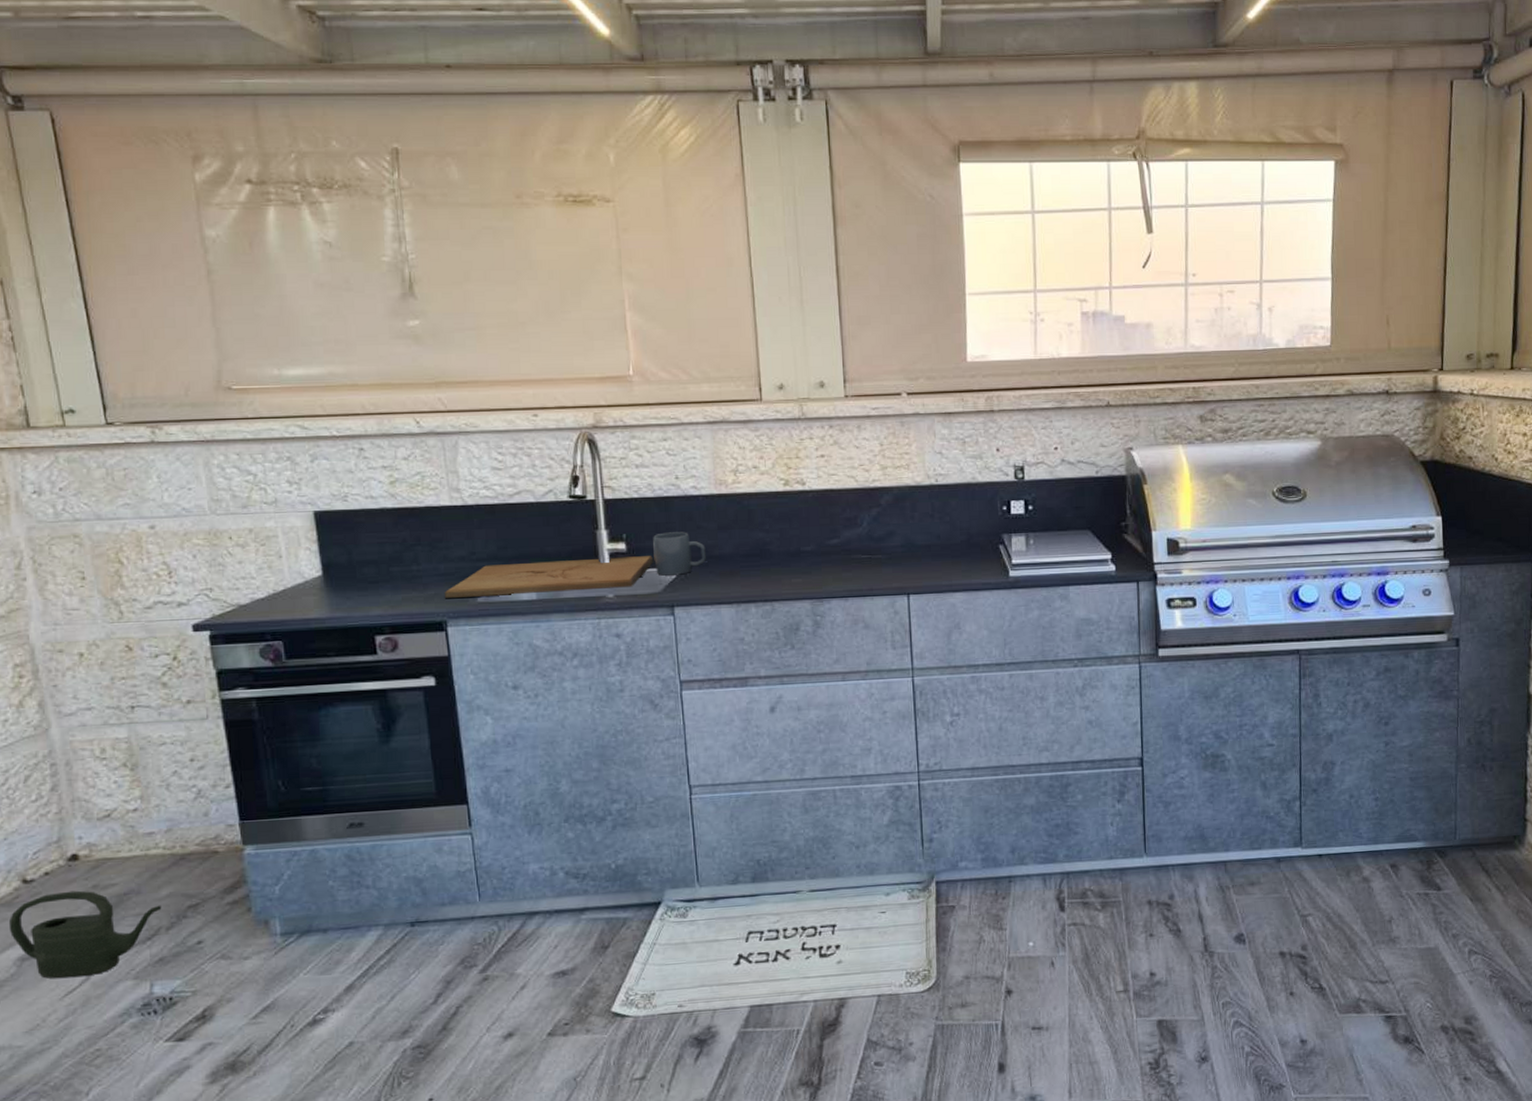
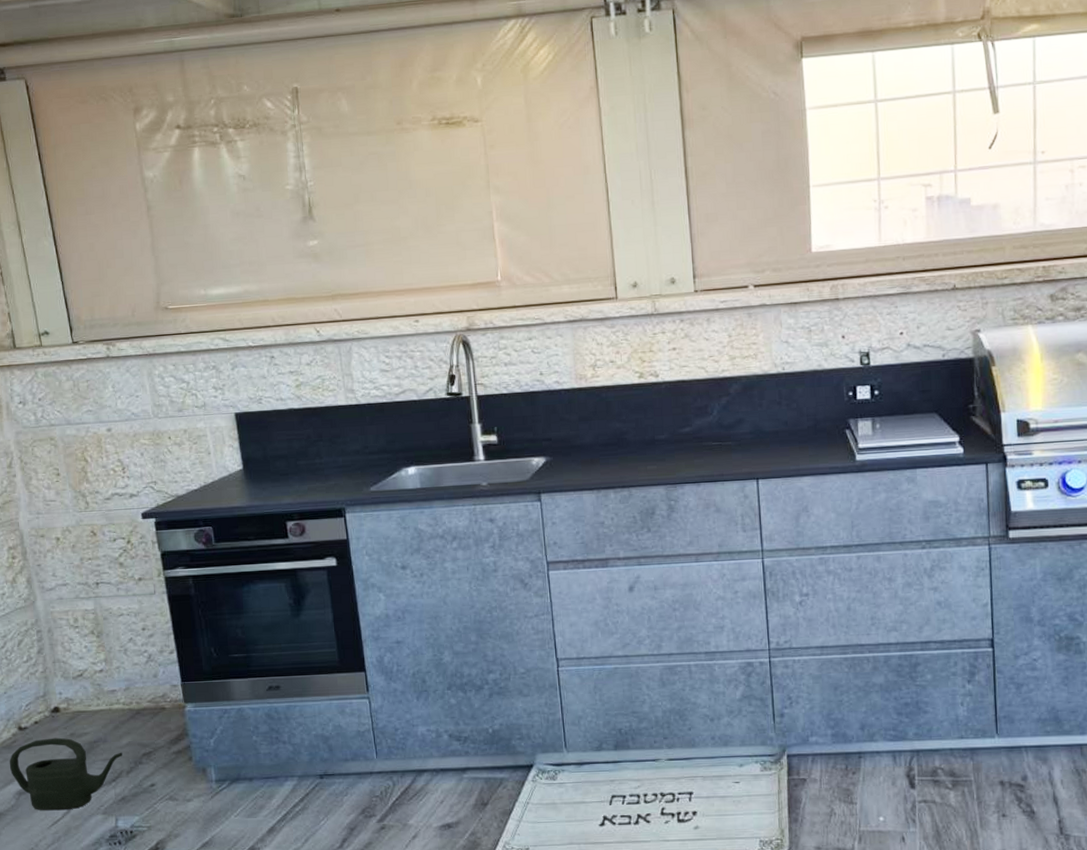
cutting board: present [444,556,654,599] -> none [342,446,522,489]
mug: present [652,532,707,576] -> none [520,424,570,465]

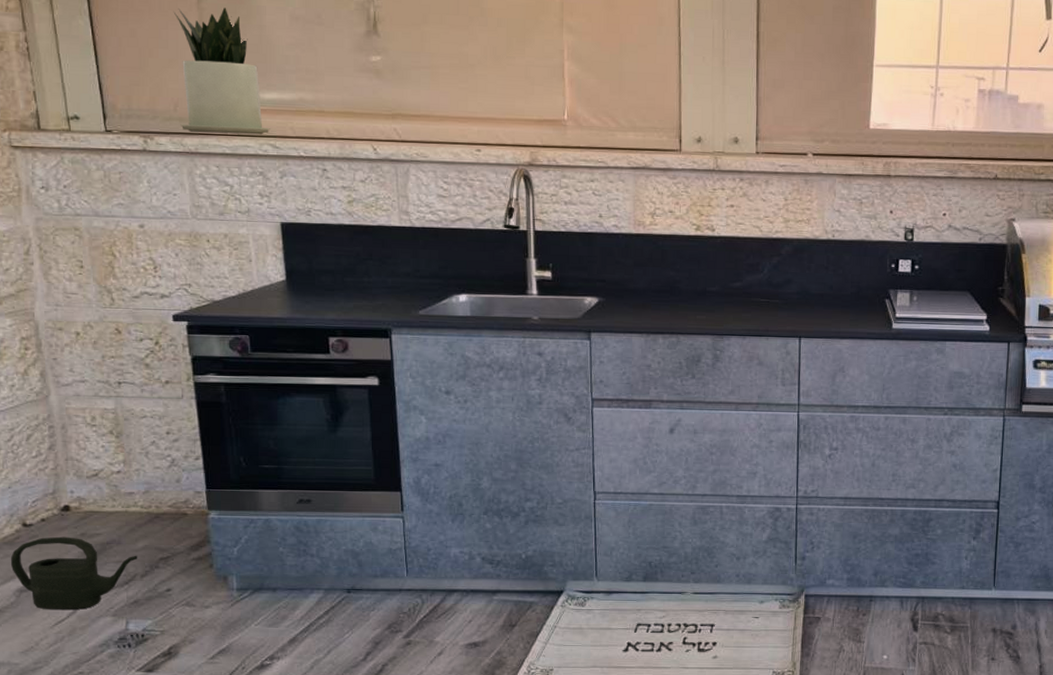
planter: none [126,212,220,335] -> present [173,7,270,135]

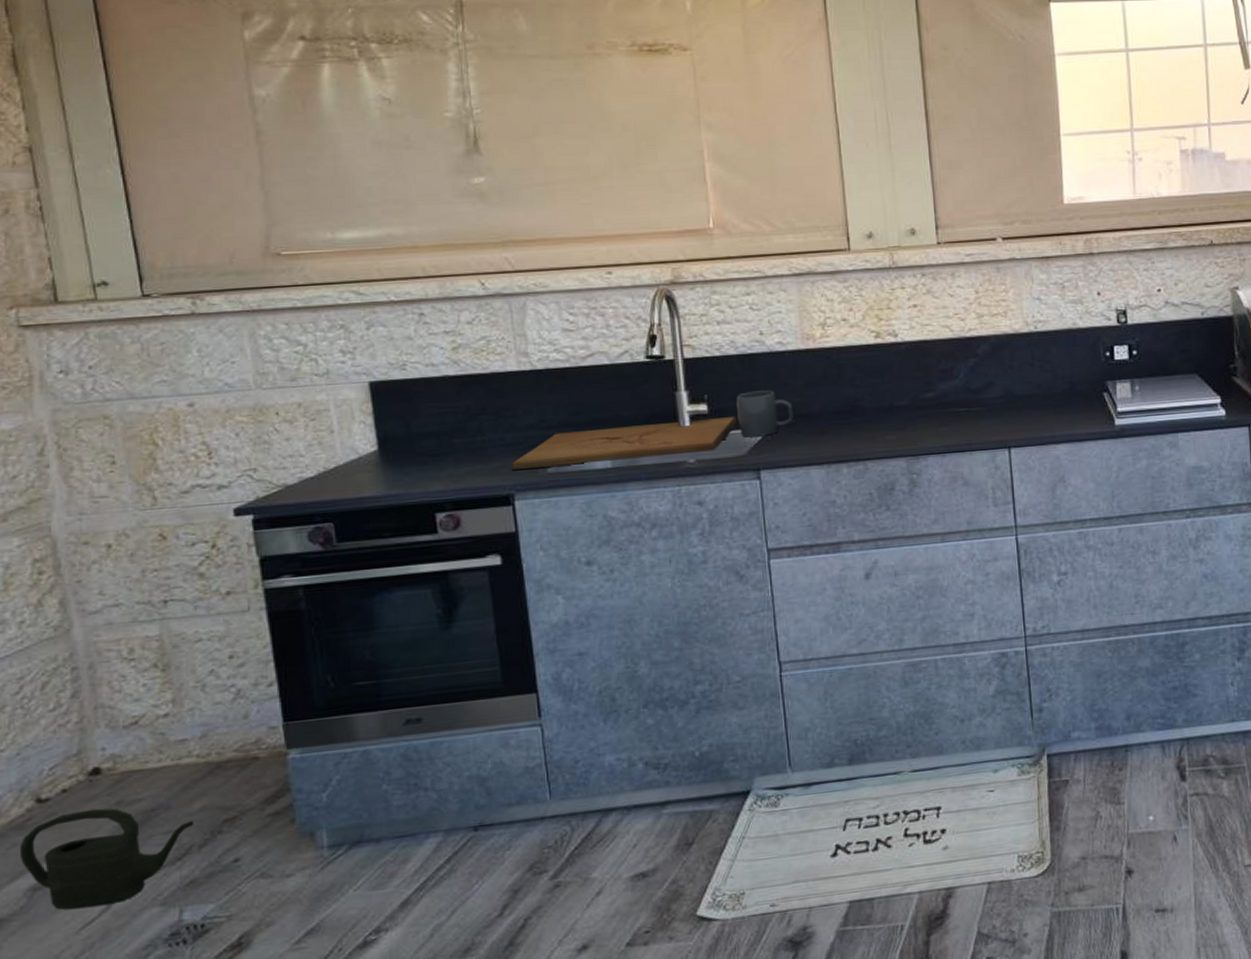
planter: present [173,7,270,135] -> none [226,138,352,286]
cutting board: none [390,282,576,312] -> present [511,417,738,471]
mug: none [575,265,623,304] -> present [735,390,795,437]

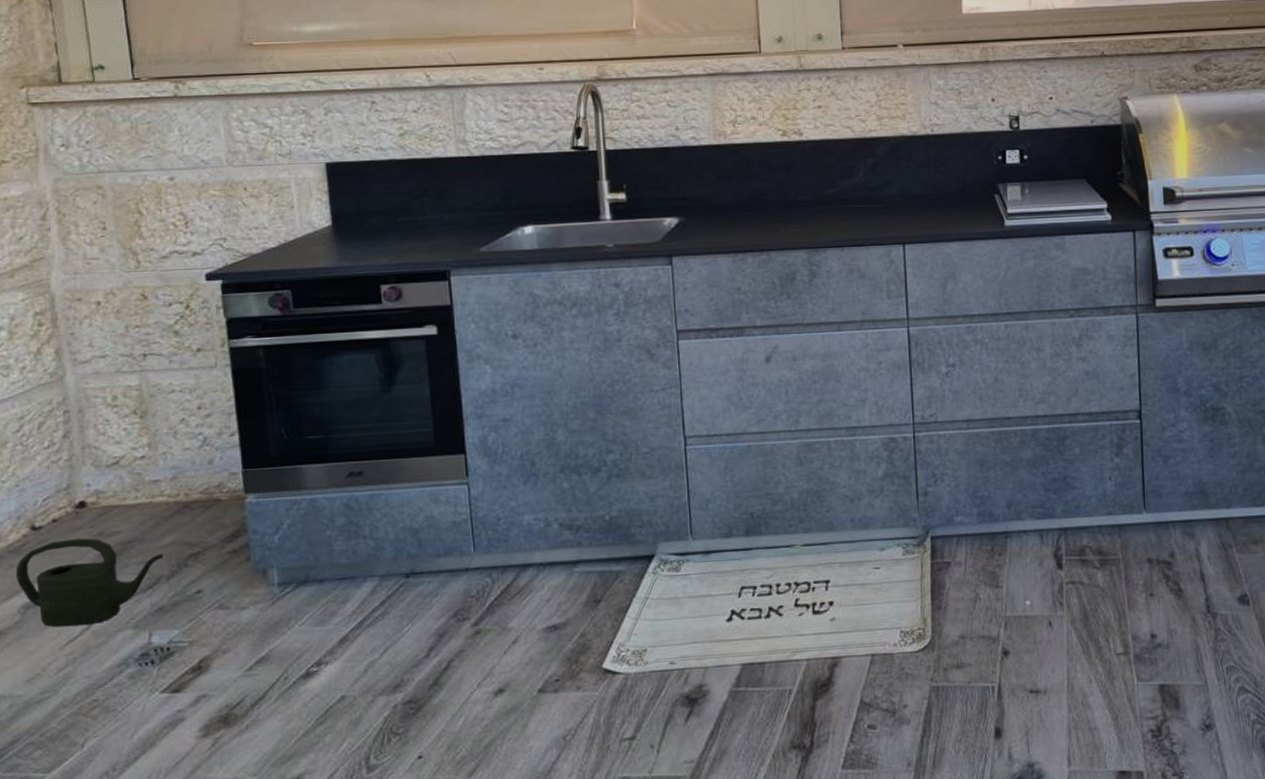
cutting board: present [511,417,738,471] -> none [448,206,653,249]
mug: present [735,390,795,437] -> none [651,182,705,225]

